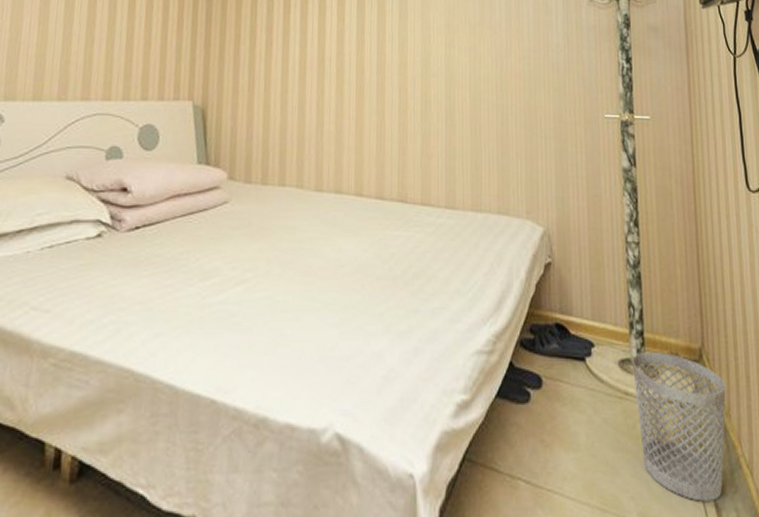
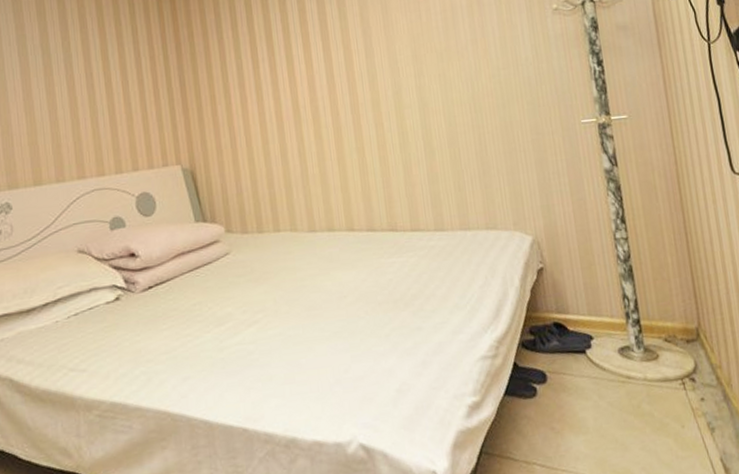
wastebasket: present [631,351,726,502] -> none [630,336,730,465]

